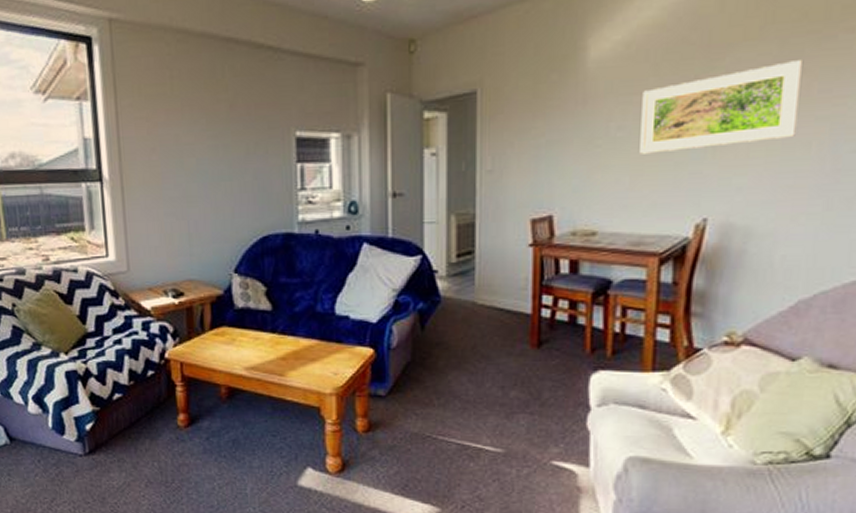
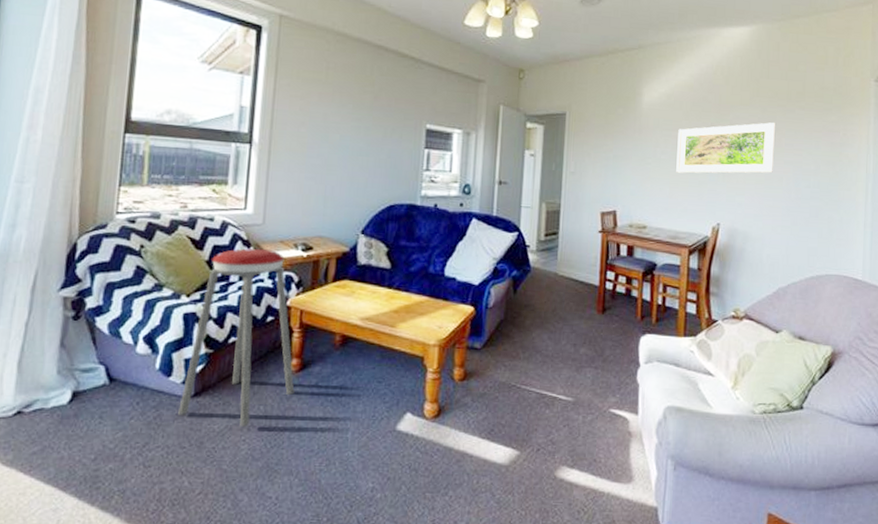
music stool: none [77,299,186,483] -> present [178,248,295,427]

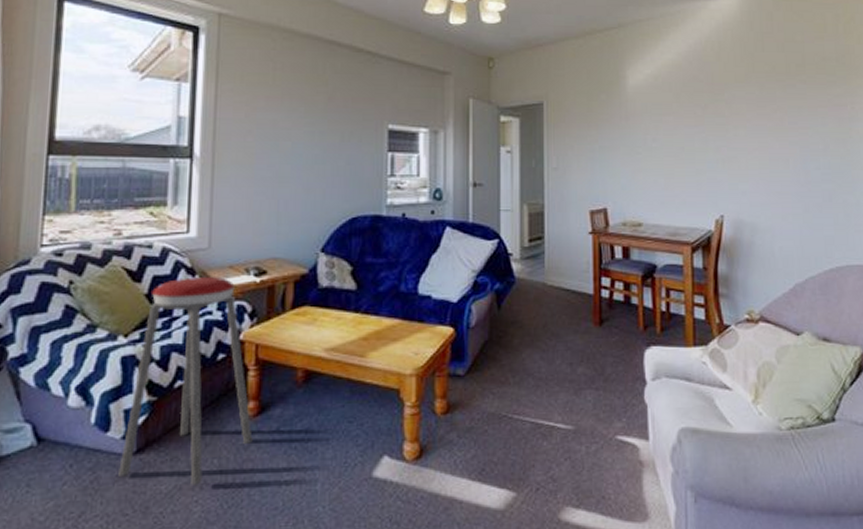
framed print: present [676,122,776,174] -> none [669,100,778,162]

